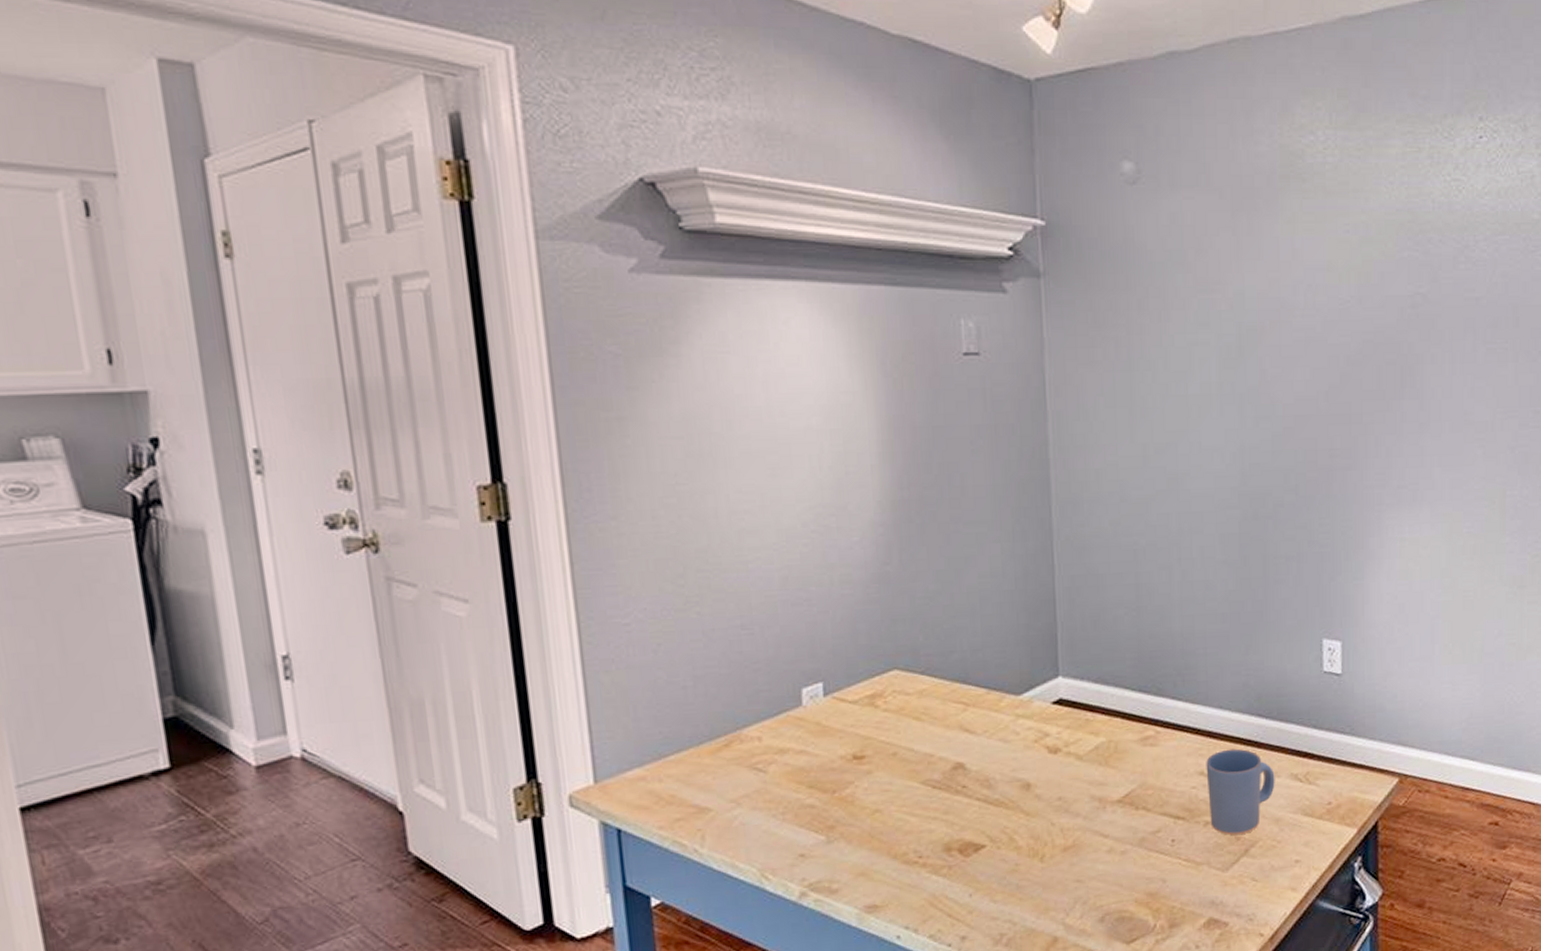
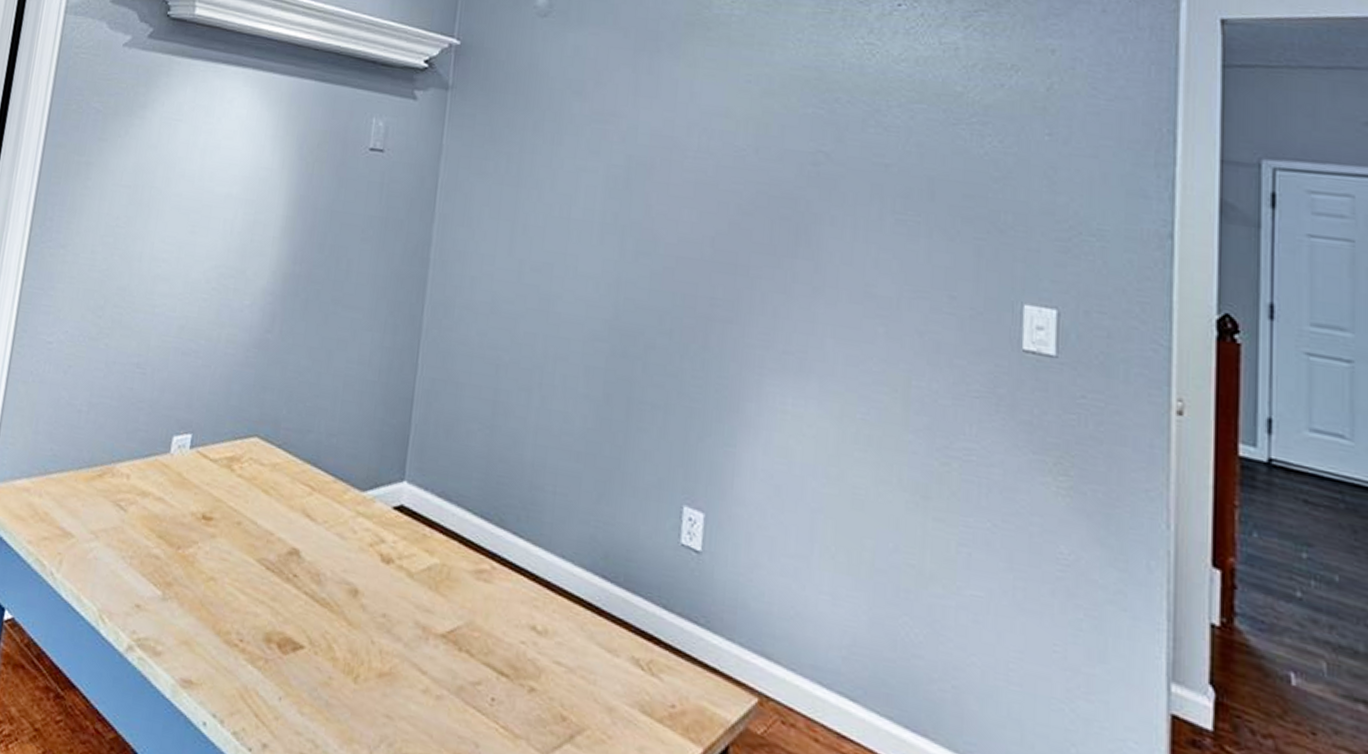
mug: present [1206,748,1275,836] -> none [536,607,614,716]

